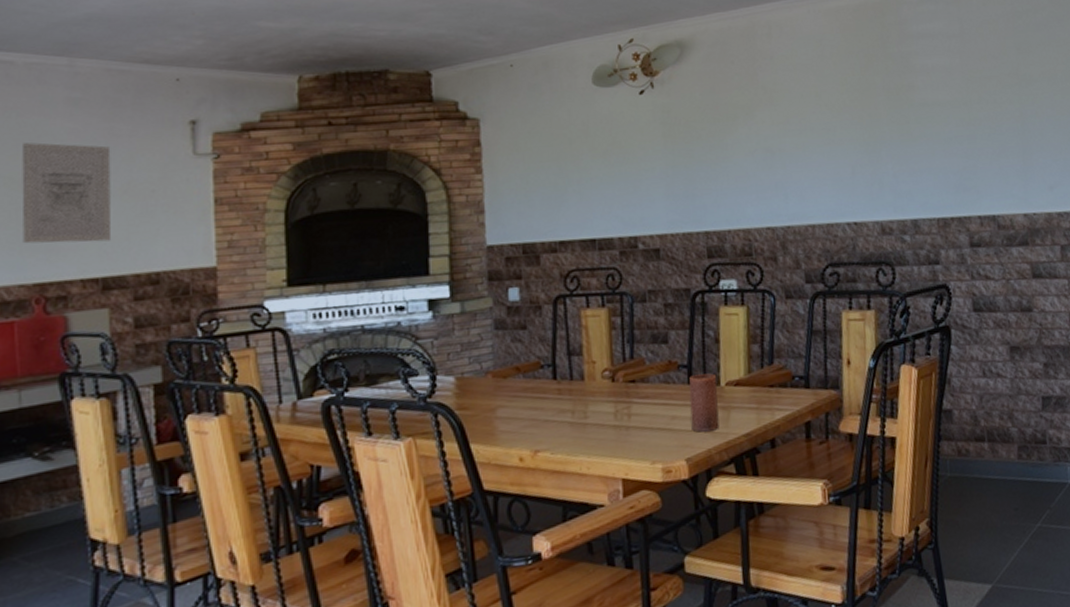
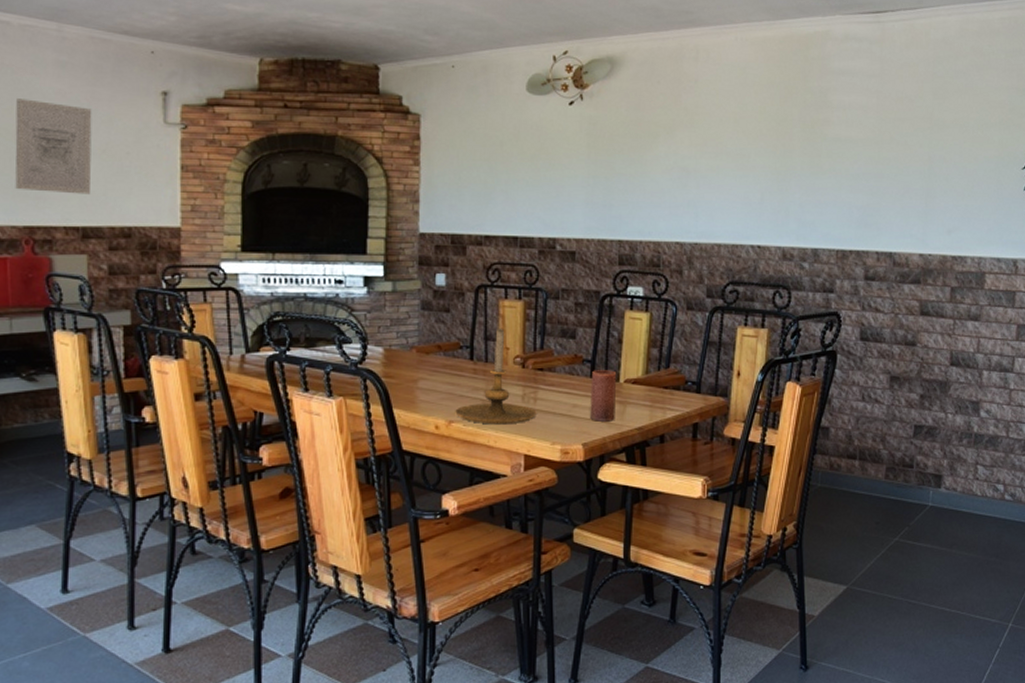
candle holder: none [540,340,632,450] -> present [455,328,537,425]

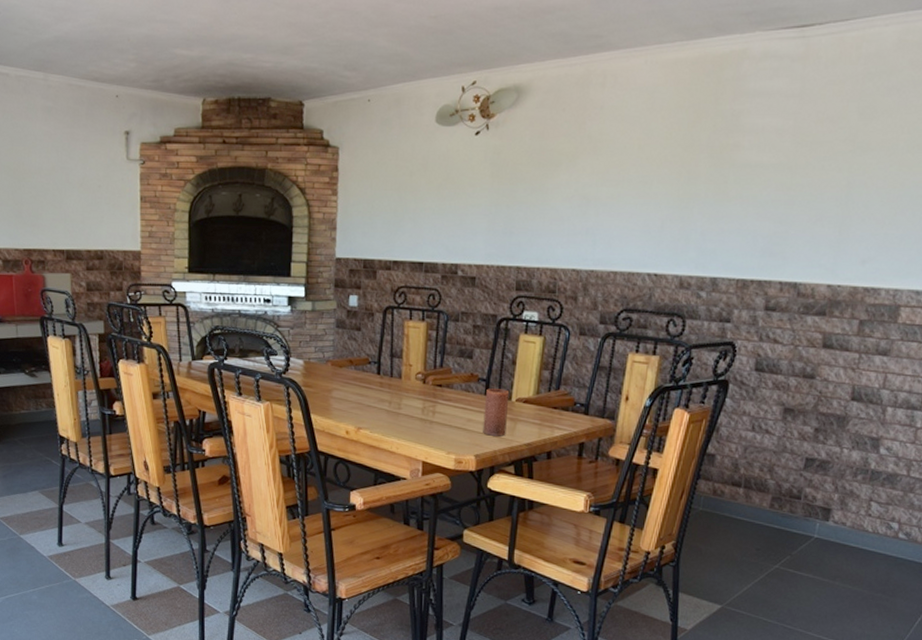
wall art: present [15,99,92,195] -> none [15,140,72,222]
candle holder: present [455,328,537,425] -> none [363,346,435,434]

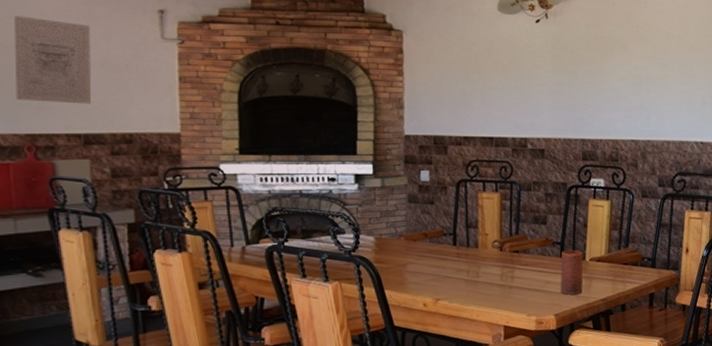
wall art: none [15,140,72,222] -> present [14,16,91,104]

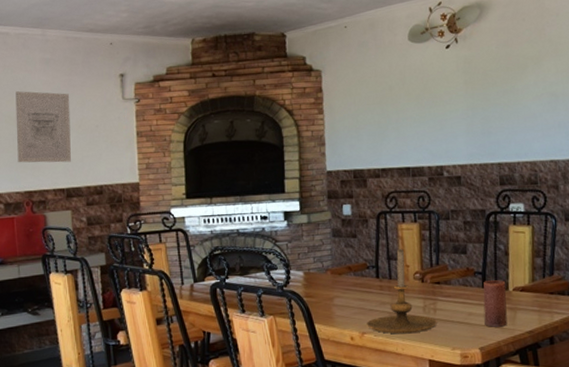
candle holder: none [441,216,514,301] -> present [367,248,437,334]

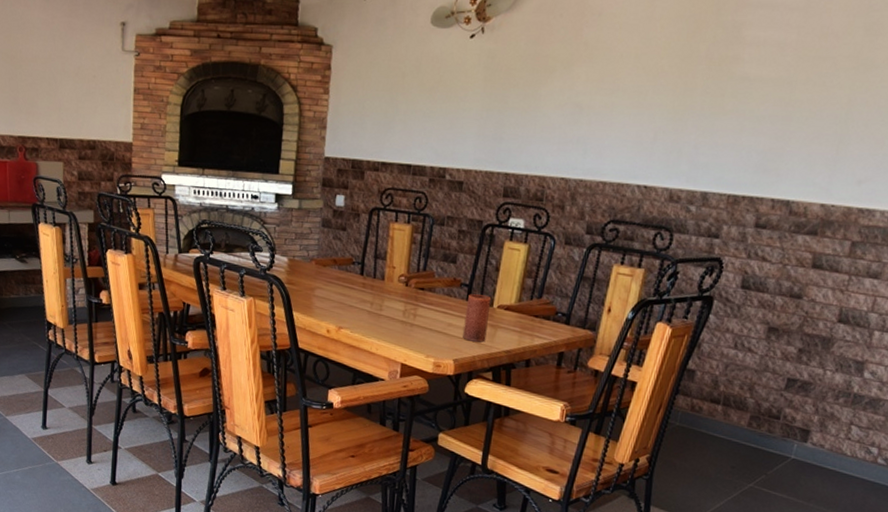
wall art: present [16,91,71,163] -> none [12,28,69,111]
candle holder: present [367,248,437,334] -> none [344,248,415,335]

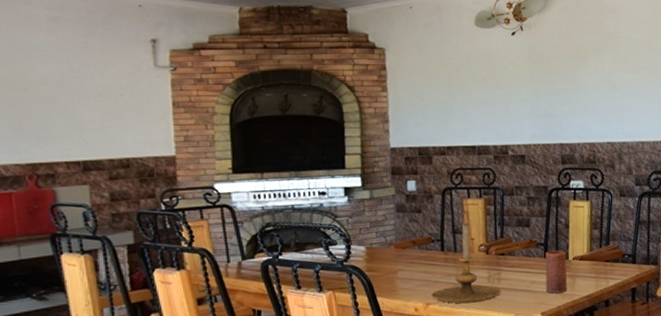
candle holder: none [344,248,415,335] -> present [431,222,501,304]

